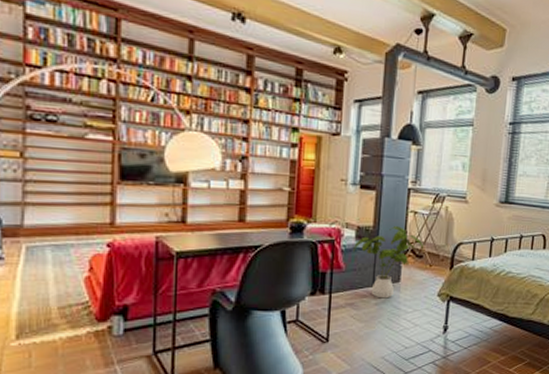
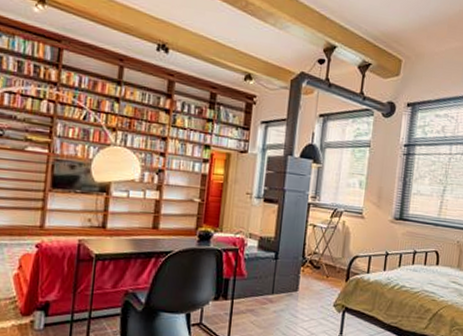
house plant: present [353,226,424,299] -> none [255,238,322,307]

